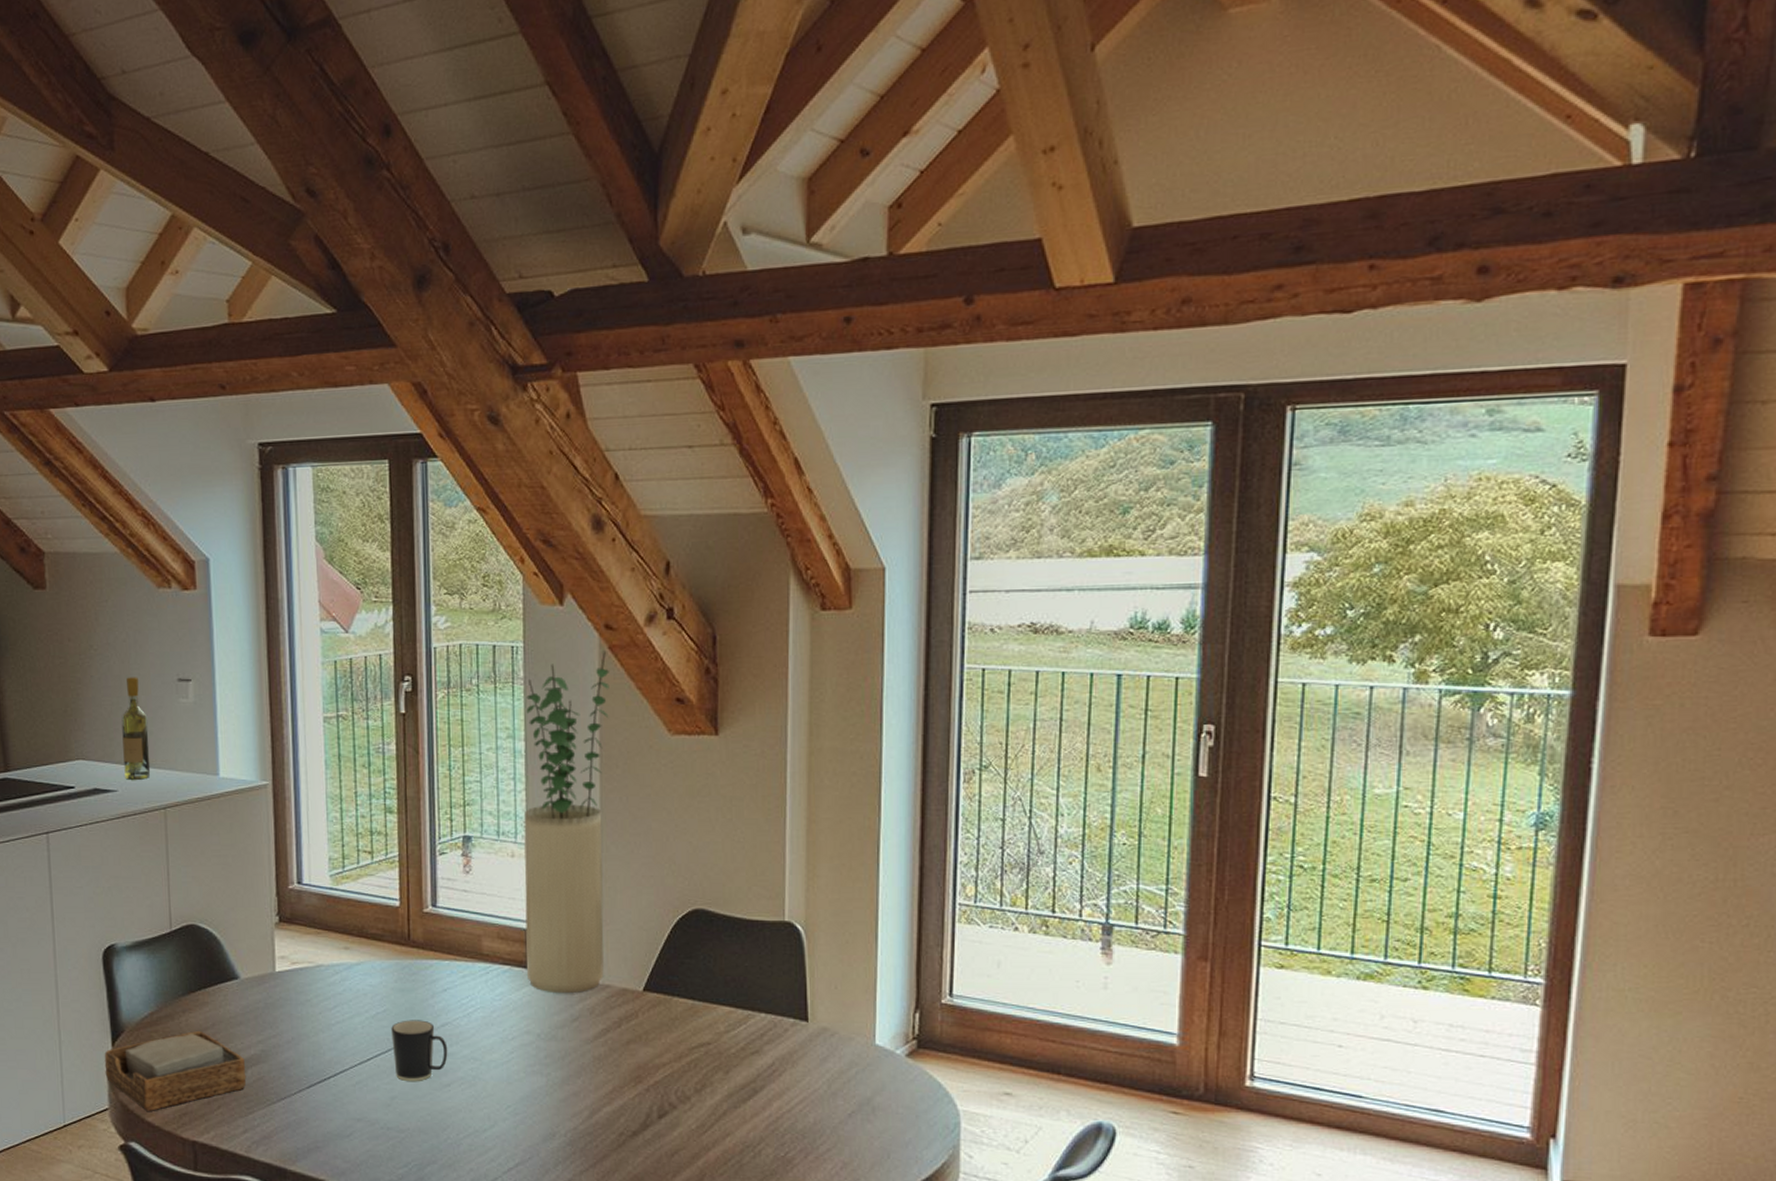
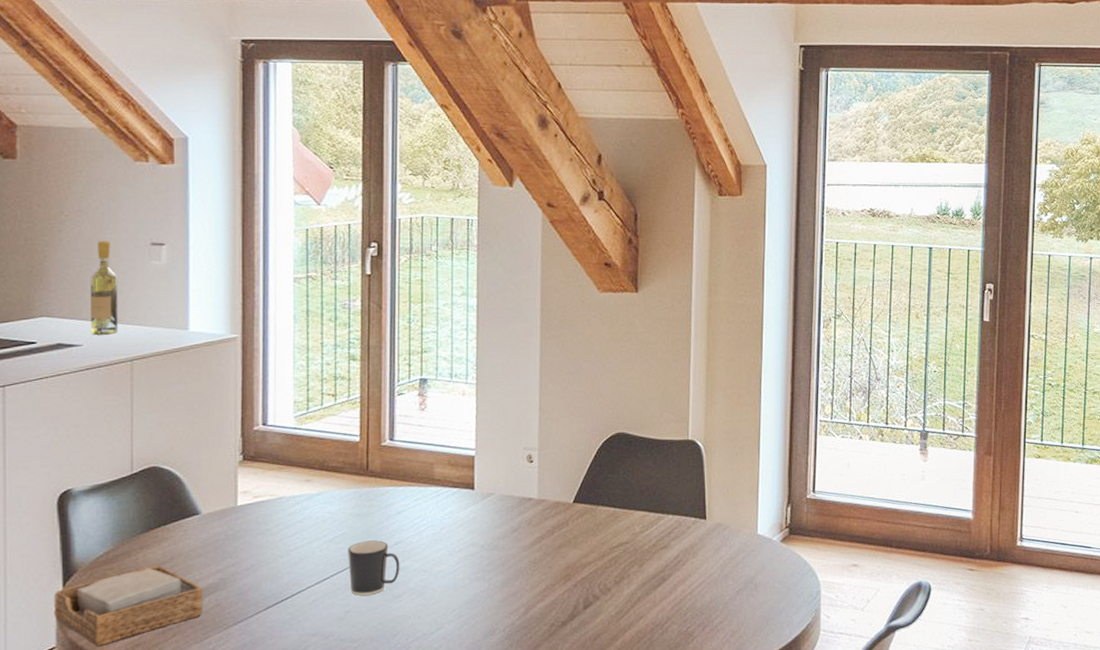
vase: present [524,651,610,994] -> none [473,224,550,510]

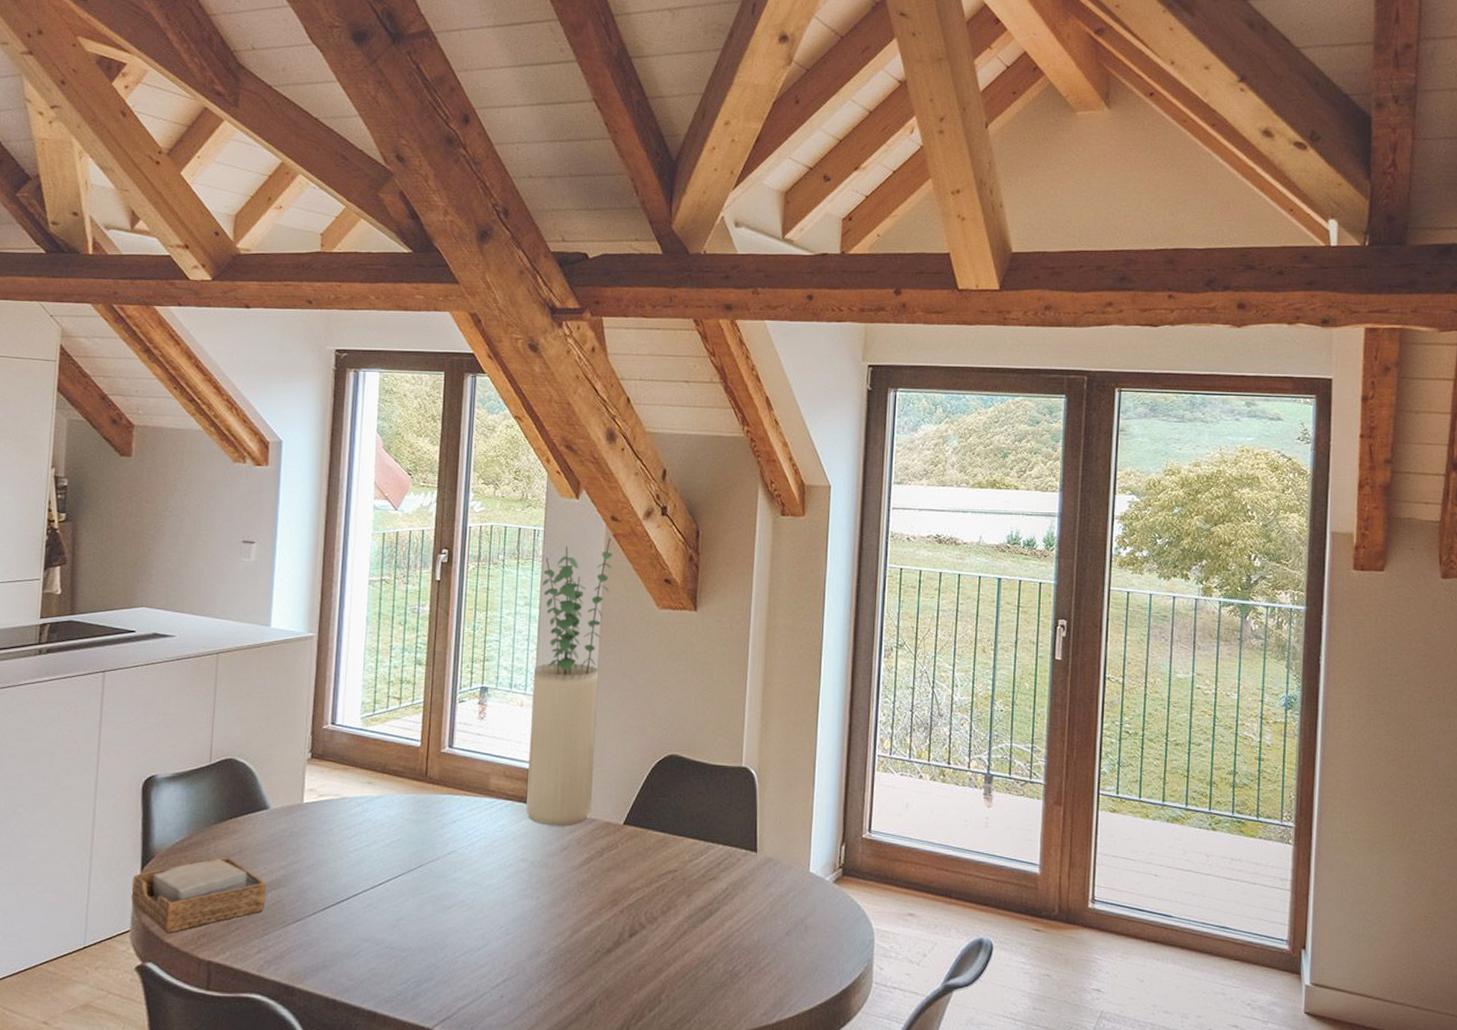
bottle: present [90,241,119,335] -> none [184,537,211,627]
mug: present [348,540,400,597] -> none [402,848,452,905]
vase: none [473,224,550,510] -> present [525,537,612,826]

